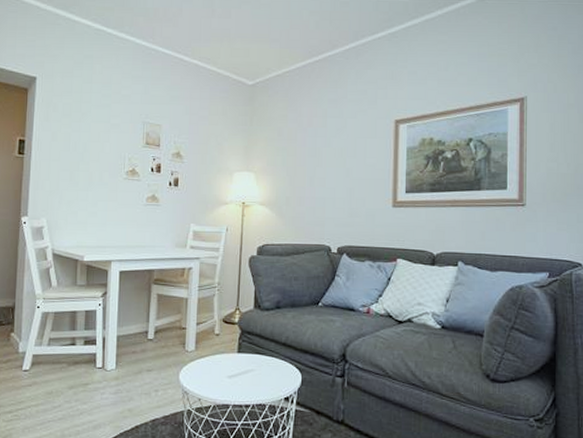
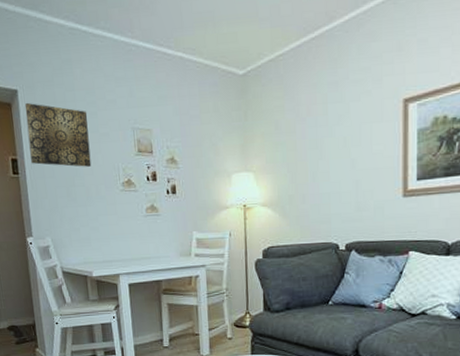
wall art: none [39,89,101,154] -> present [24,102,92,167]

